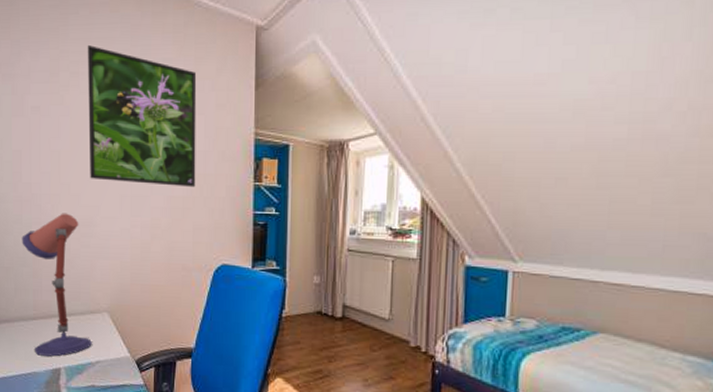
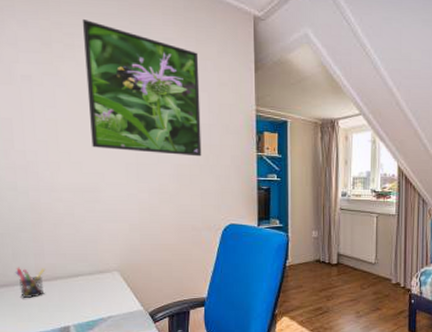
pen holder: none [16,302,42,336] -> present [15,267,46,298]
desk lamp: present [22,213,92,357] -> none [17,180,102,316]

